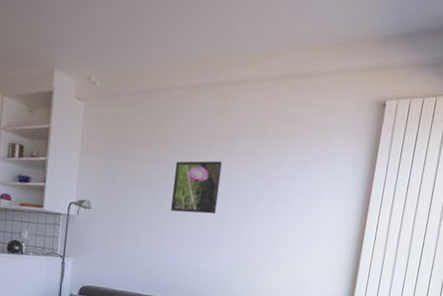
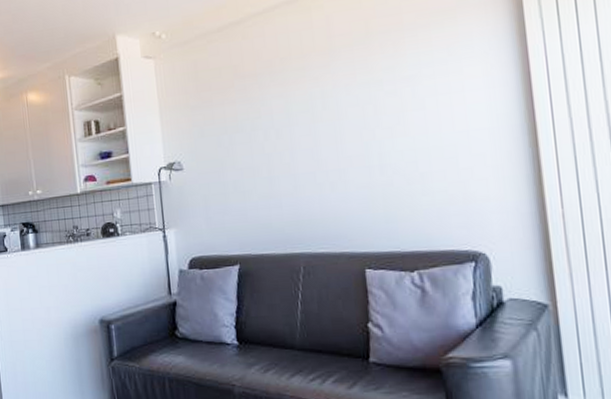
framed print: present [171,160,222,215] -> none [268,81,330,152]

